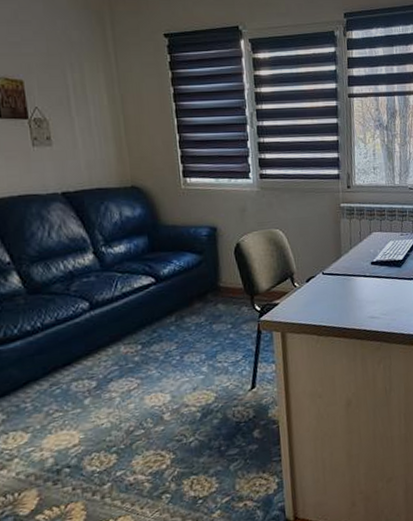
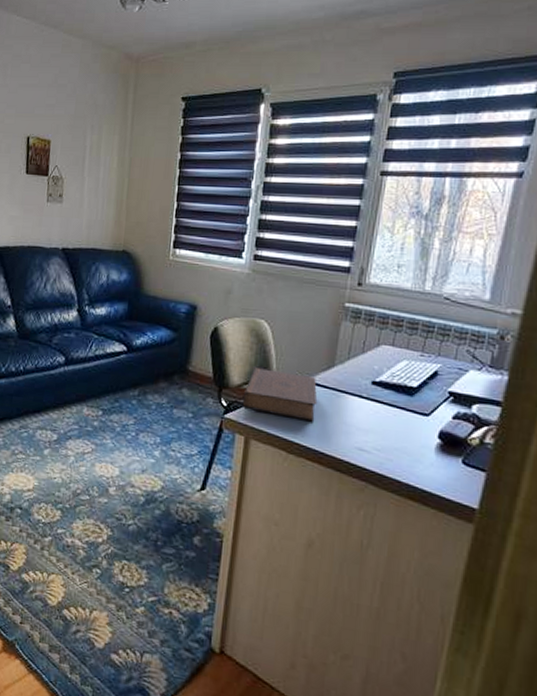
book: none [272,268,335,309] -> present [242,368,318,422]

